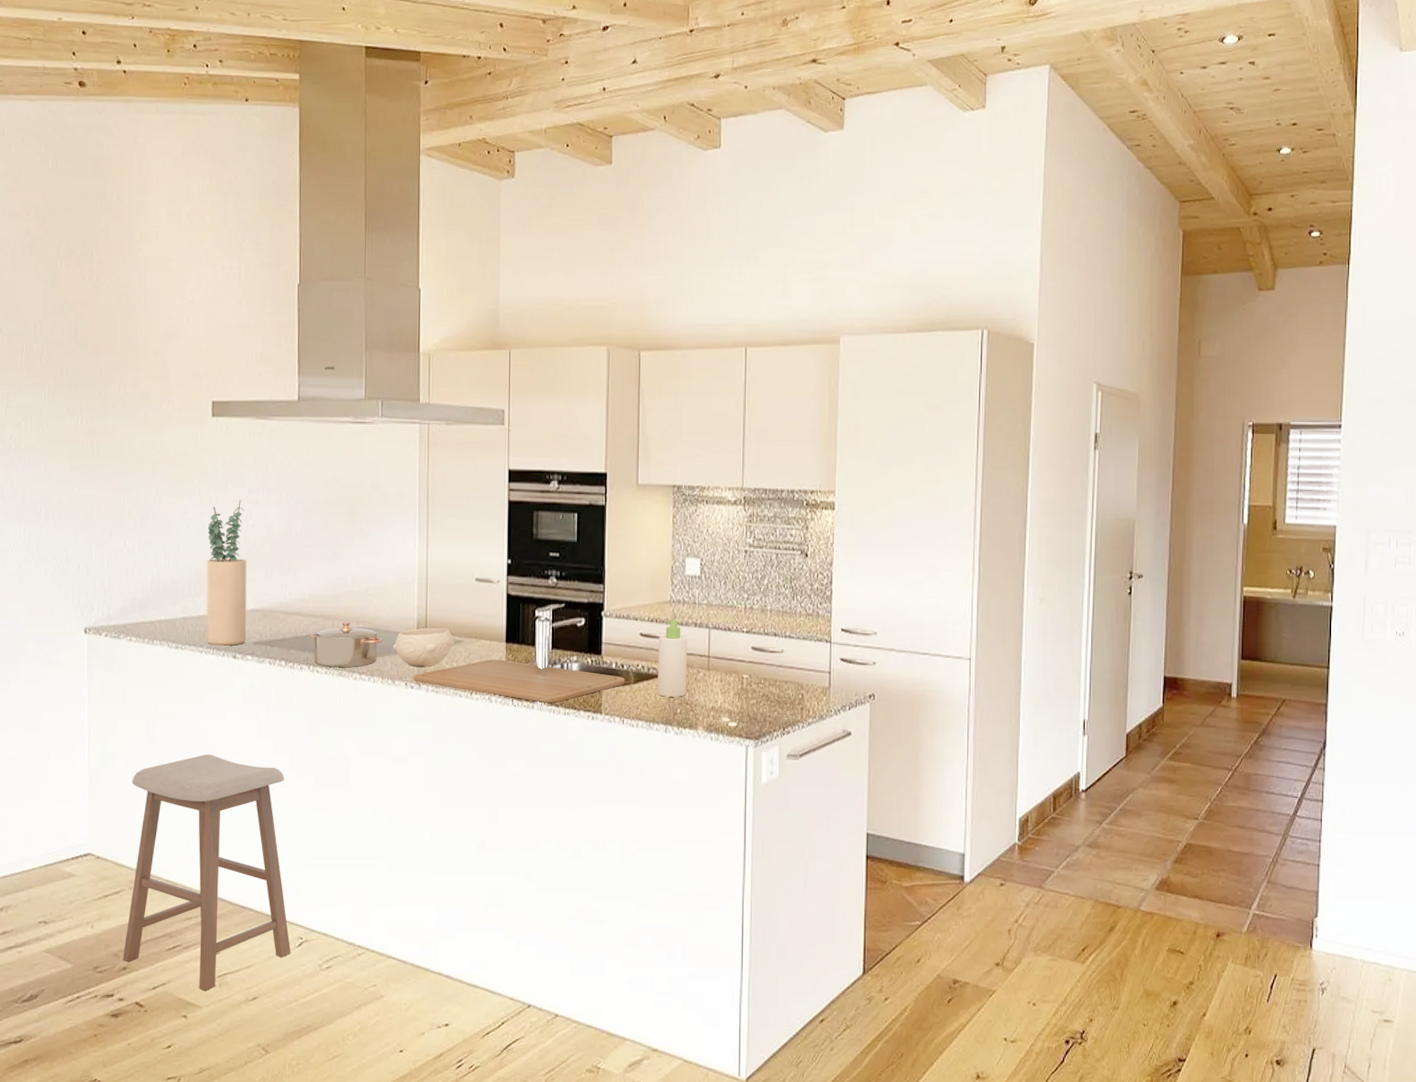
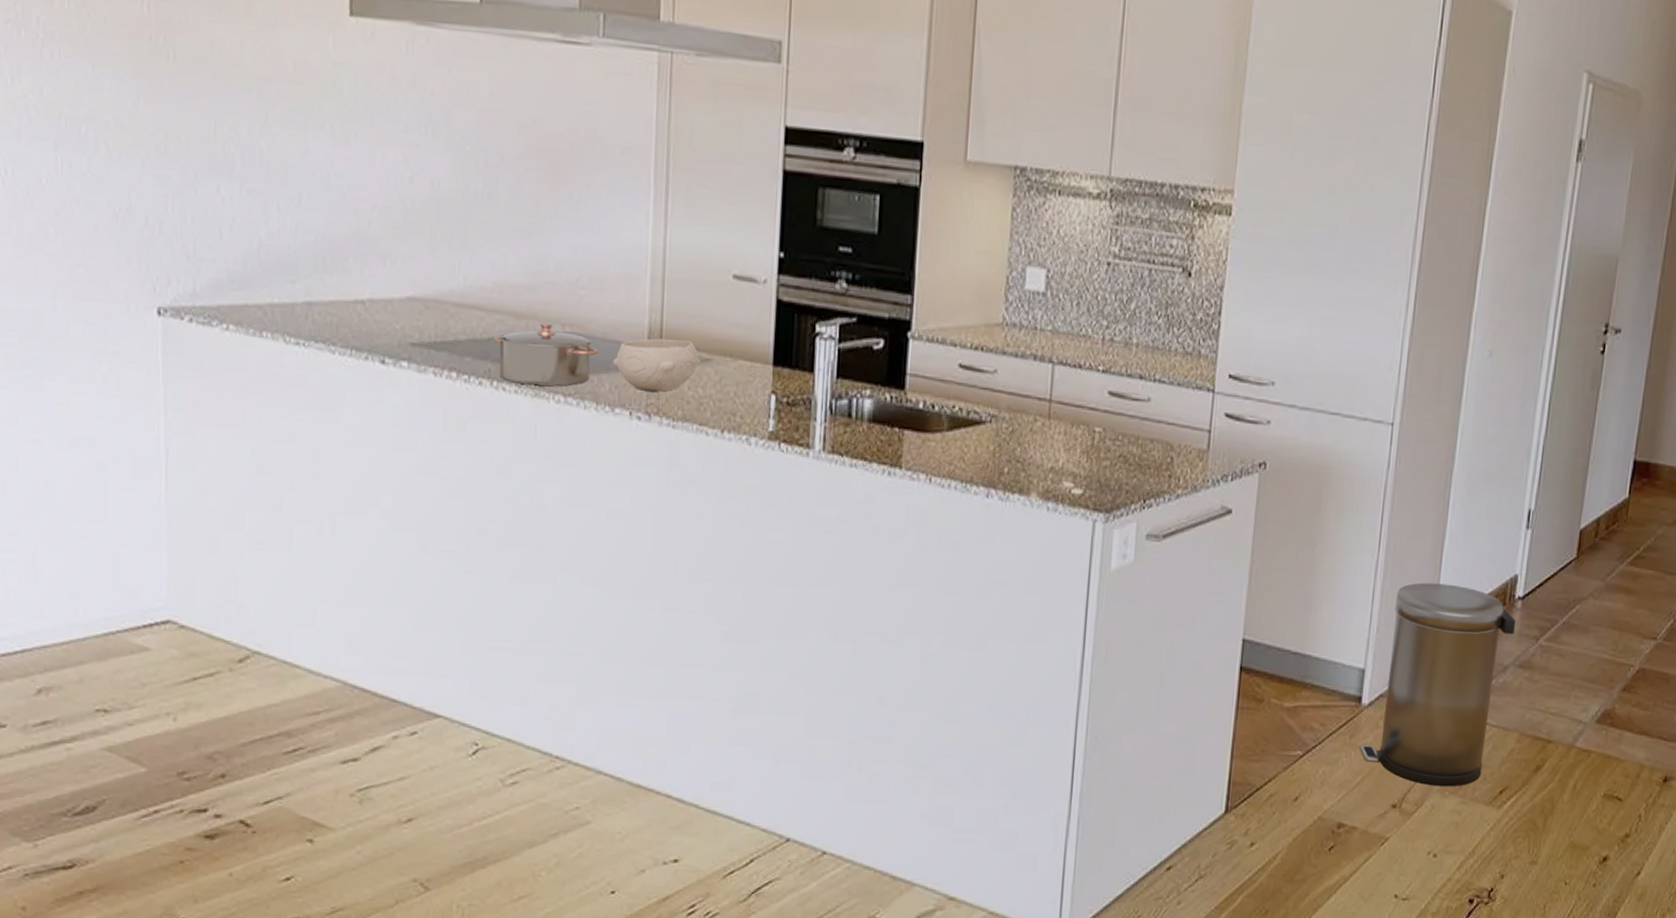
bar stool: present [122,754,291,991] -> none [219,493,462,808]
vase: present [206,500,247,647] -> none [340,140,402,346]
chopping board: present [413,659,625,703] -> none [640,386,936,450]
bottle: present [657,613,687,697] -> none [978,340,1023,452]
pedal bin: none [966,782,1081,947] -> present [1359,582,1516,787]

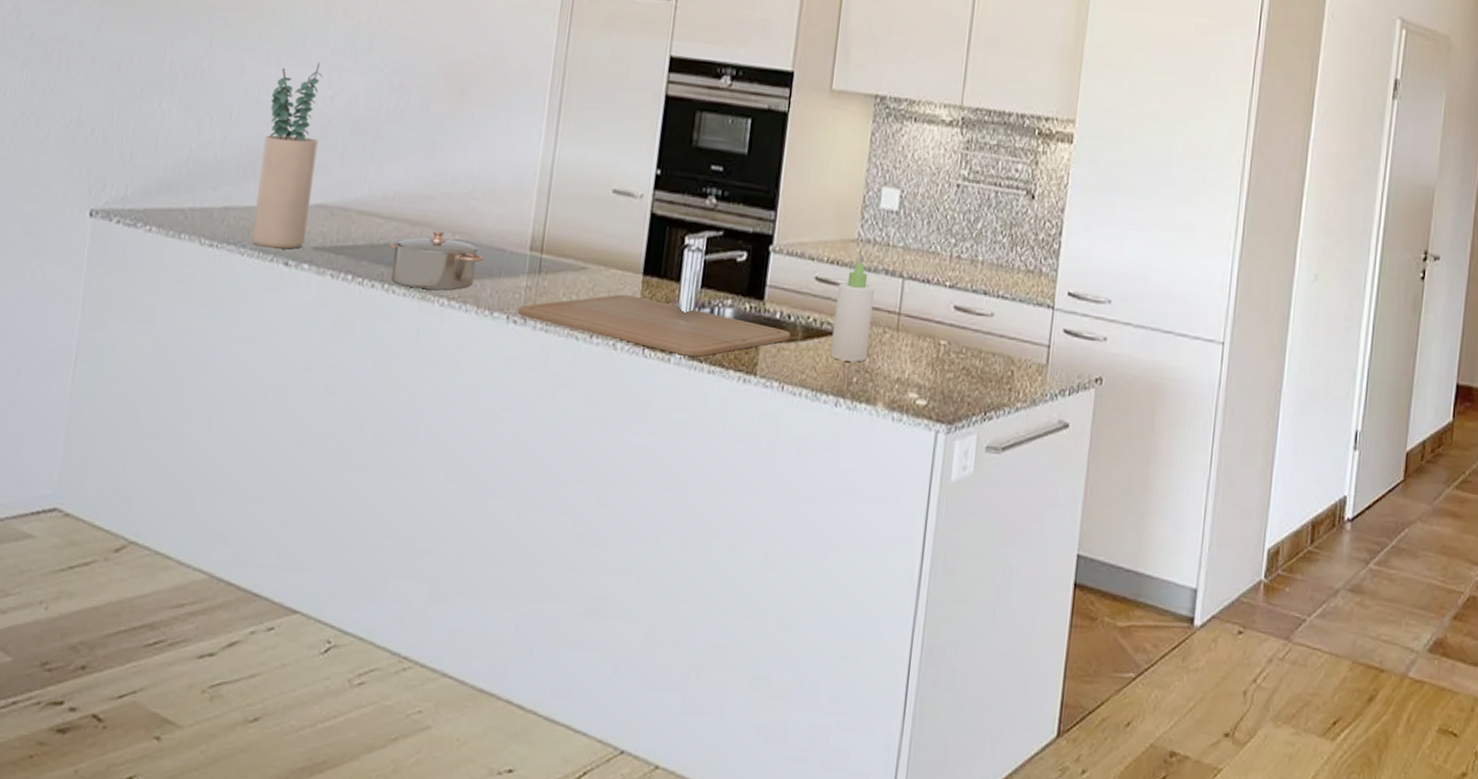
vase: none [340,140,402,346] -> present [251,62,323,249]
bowl: present [613,338,702,392] -> none [496,247,577,298]
chopping board: none [640,386,936,450] -> present [517,294,791,357]
bottle: none [978,340,1023,452] -> present [830,255,874,362]
pedal bin: present [1359,582,1516,787] -> none [1191,501,1345,716]

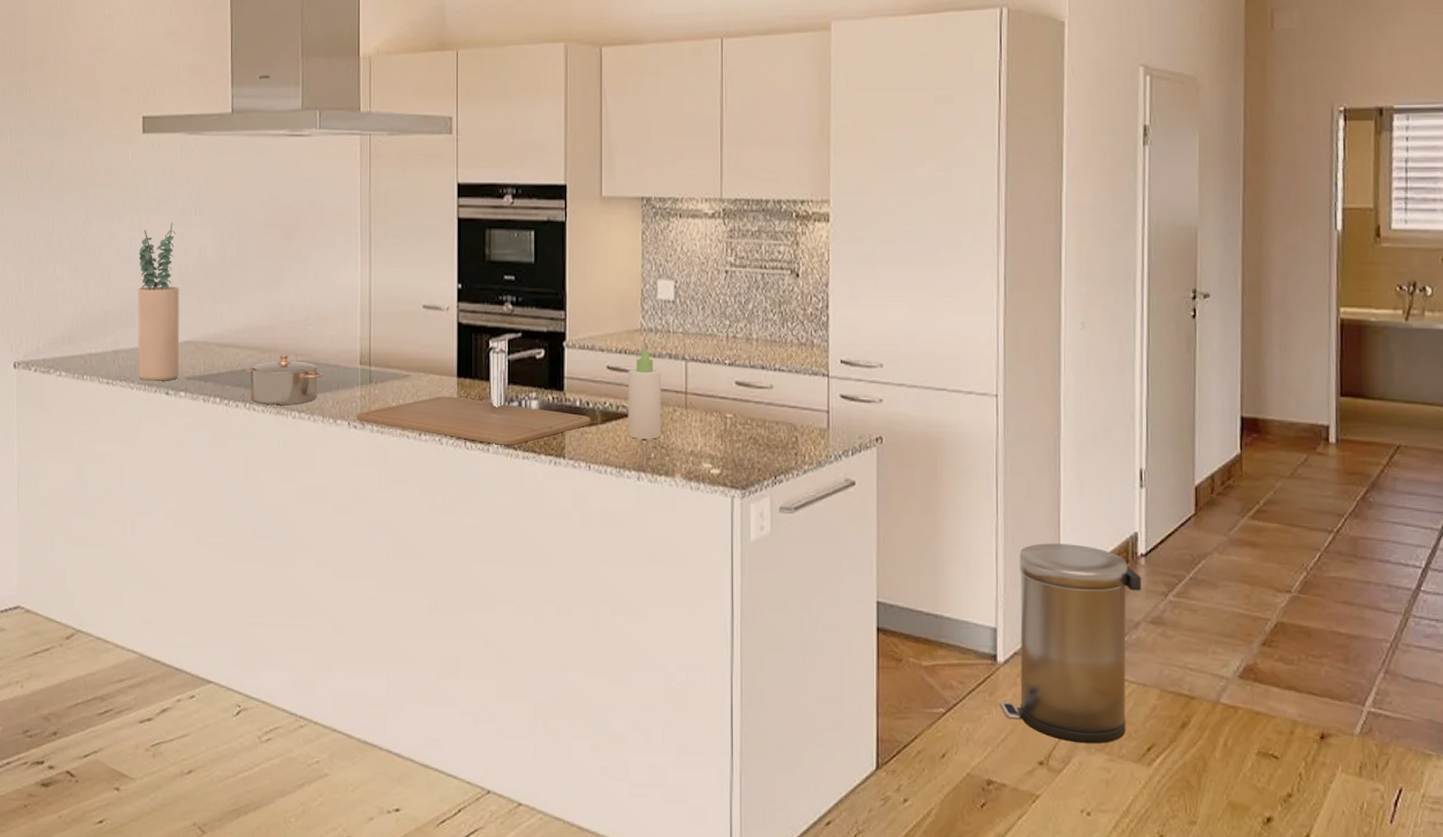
pedal bin: none [1191,501,1345,716] -> present [1000,543,1141,744]

